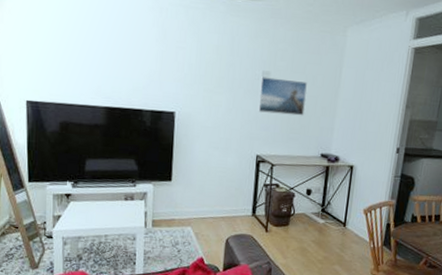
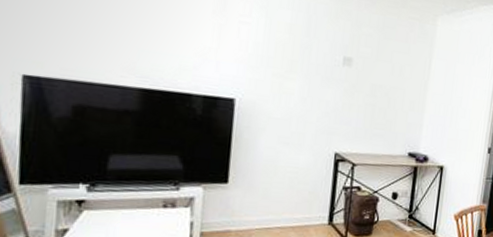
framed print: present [257,76,307,116] -> none [337,63,394,110]

